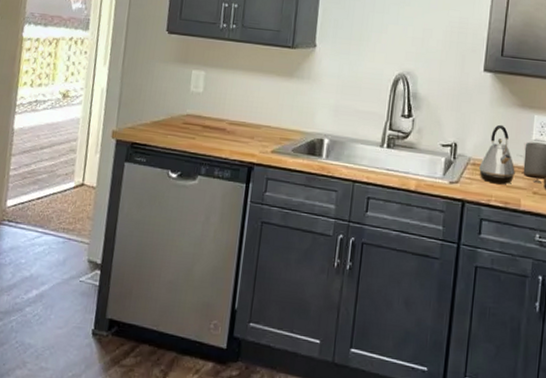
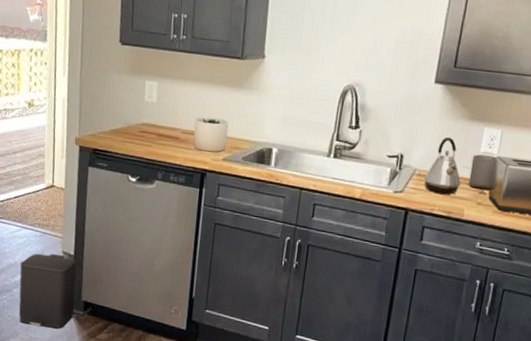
pedal bin: none [29,262,103,355] -> present [19,253,76,329]
planter: none [241,107,279,145] -> present [193,117,229,153]

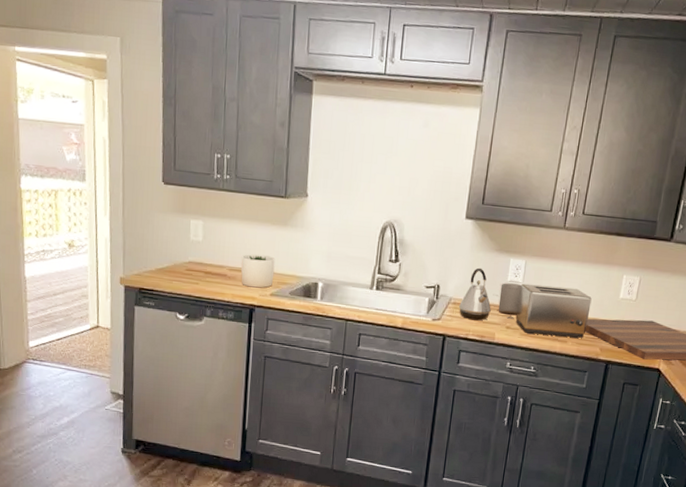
pedal bin: present [19,253,76,329] -> none [65,394,126,469]

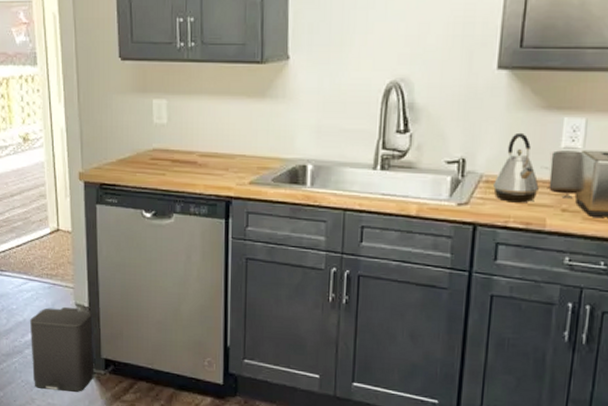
pedal bin: none [65,394,126,469] -> present [29,306,94,392]
planter: present [240,254,275,288] -> none [212,135,253,176]

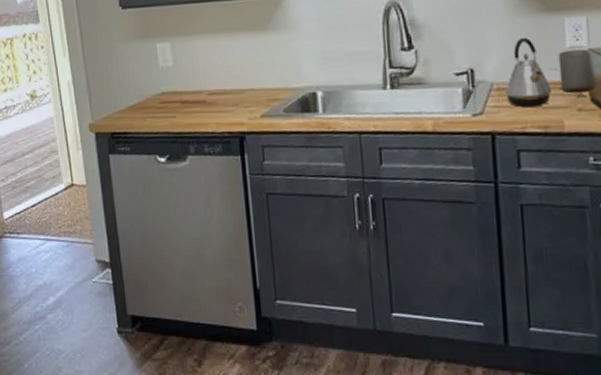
pedal bin: present [29,306,94,392] -> none [49,264,122,355]

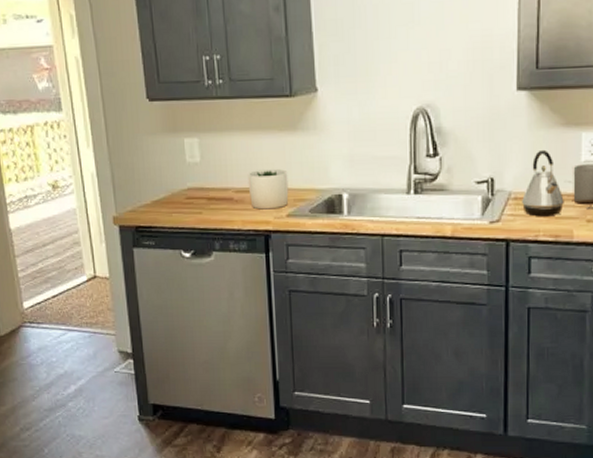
planter: none [220,69,262,111] -> present [247,169,289,210]

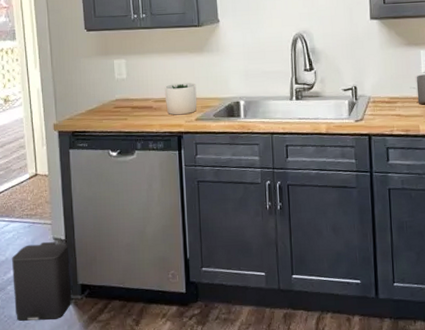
pedal bin: none [71,354,143,441] -> present [11,241,72,321]
kettle: present [522,149,564,217] -> none [379,63,411,116]

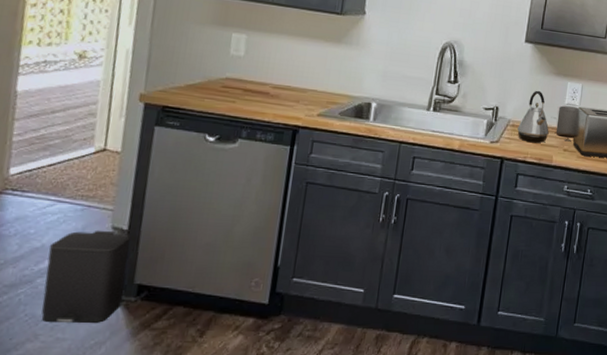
planter: present [164,83,197,115] -> none [285,71,326,108]
kettle: none [379,63,411,116] -> present [517,90,549,143]

